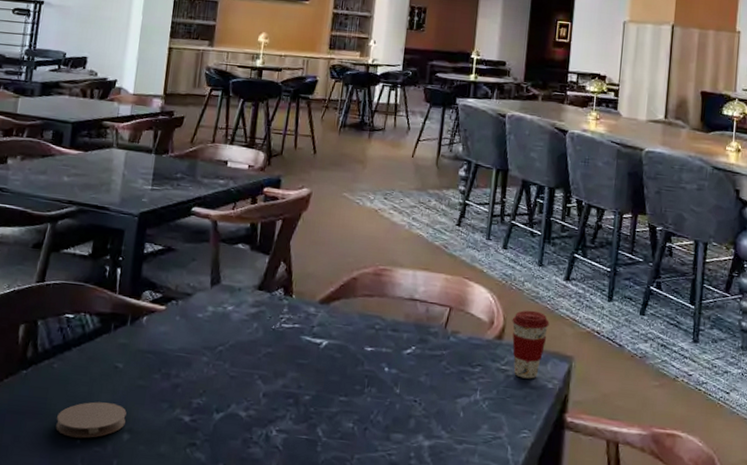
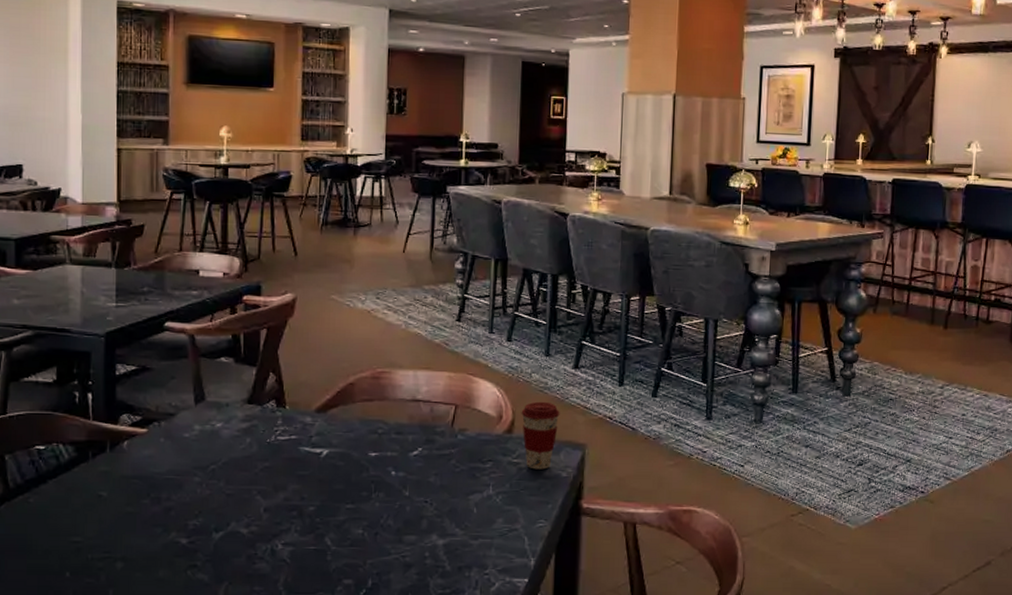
coaster: present [55,401,127,439] -> none [40,533,117,571]

